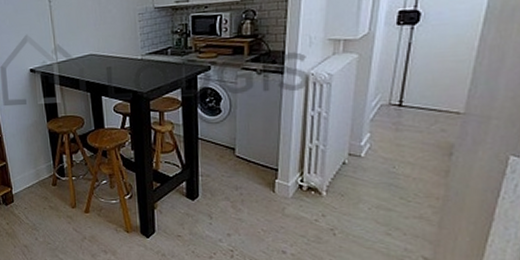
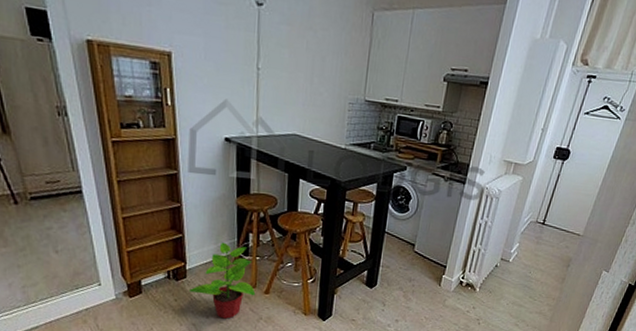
potted plant: none [17,166,77,240] -> present [188,242,256,319]

